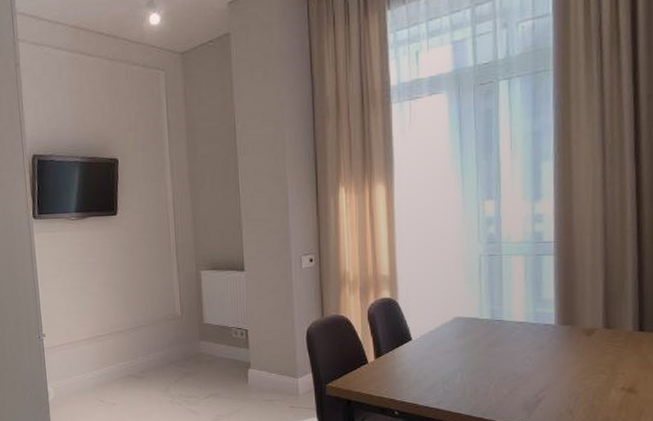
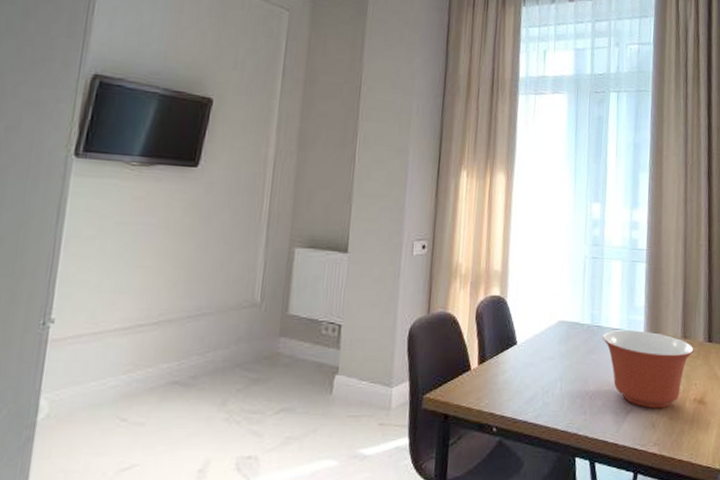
mixing bowl: none [506,323,620,397] -> present [603,330,694,409]

